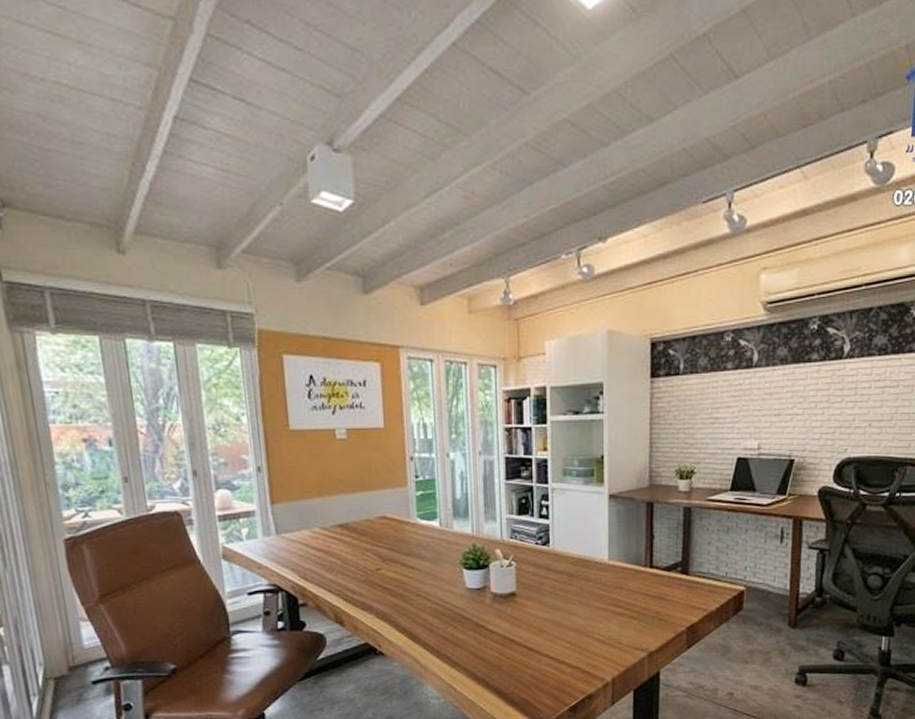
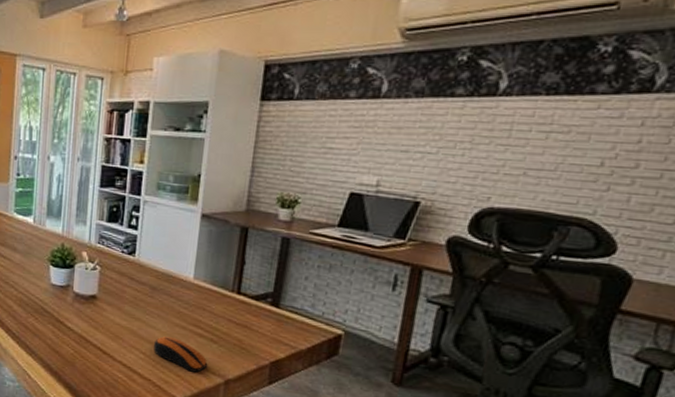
computer mouse: none [578,621,631,652] -> present [154,336,208,373]

